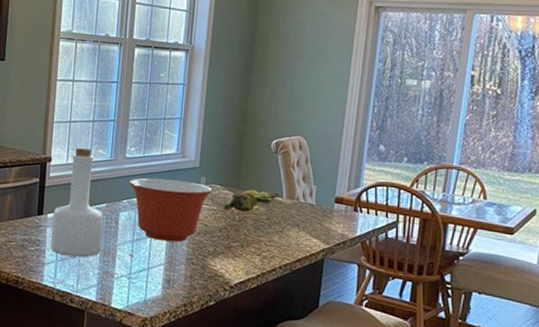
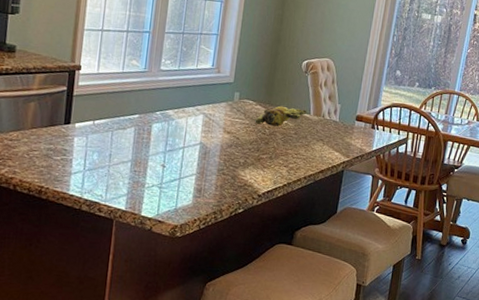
bottle: present [50,147,103,258] -> none [77,57,135,168]
mixing bowl: present [129,178,213,242] -> none [163,91,246,154]

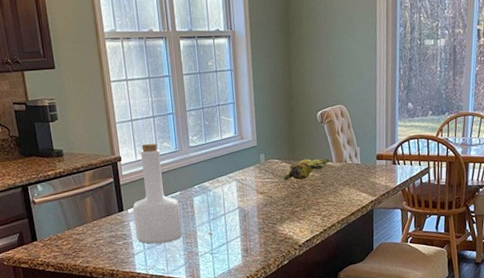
bottle: none [77,57,135,168] -> present [132,143,182,244]

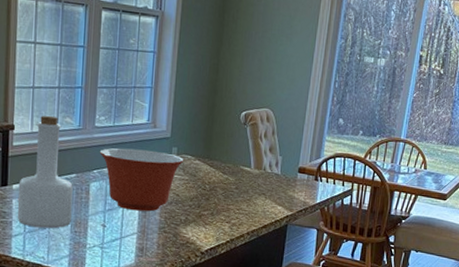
mixing bowl: none [197,160,272,217] -> present [99,148,184,212]
banana bunch: present [283,158,329,181] -> none [194,160,247,182]

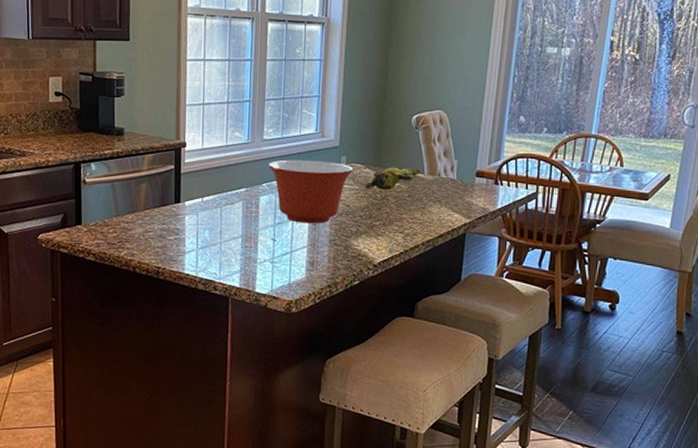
bottle: present [17,115,73,229] -> none [189,131,243,244]
banana bunch: none [194,160,247,182] -> present [365,167,420,190]

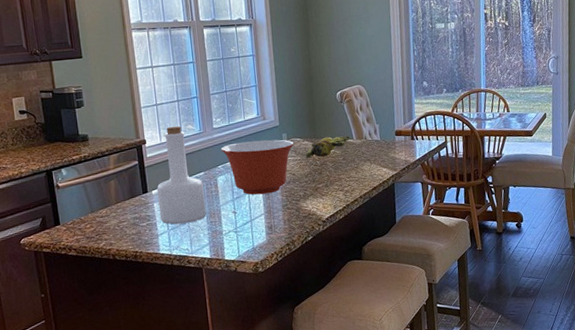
bottle: none [189,131,243,244] -> present [157,126,206,225]

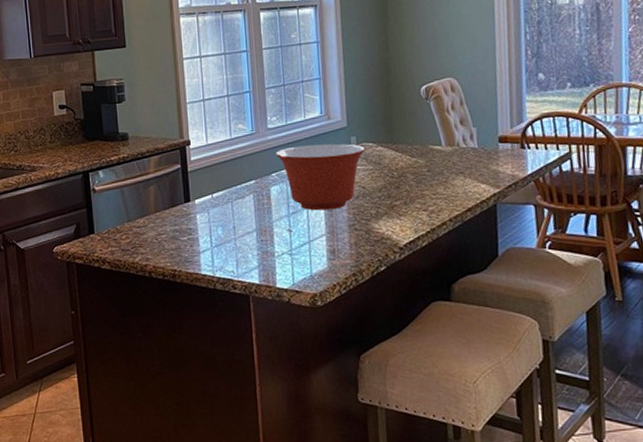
bottle: present [157,126,206,225] -> none [200,125,256,241]
banana bunch: present [305,136,350,158] -> none [379,141,437,168]

